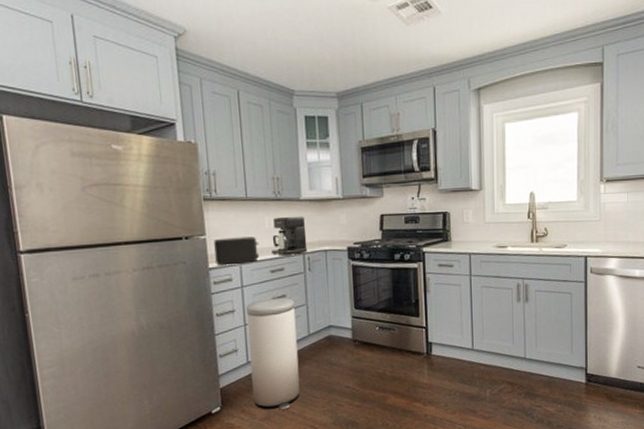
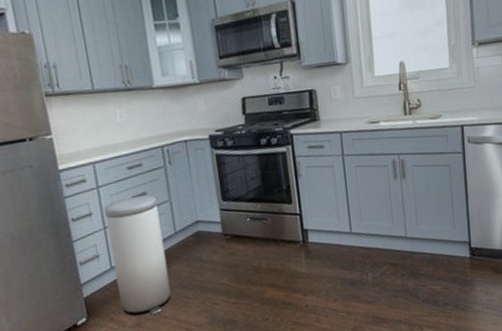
toaster: present [214,236,260,266] -> none [61,132,114,167]
coffee maker: present [272,216,308,256] -> none [125,105,166,150]

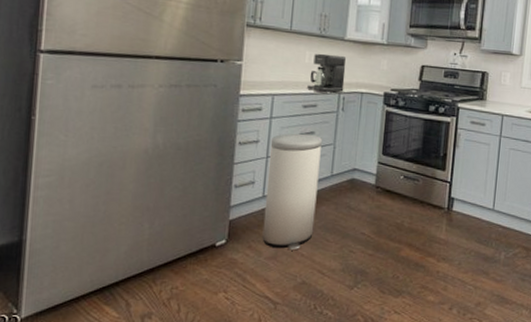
coffee maker: none [125,105,166,150] -> present [307,53,347,93]

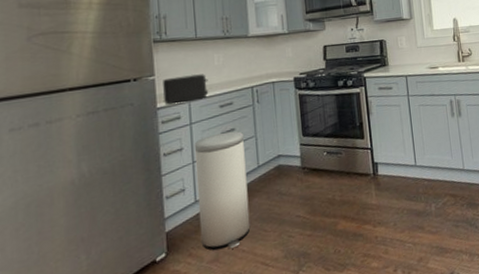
toaster: none [247,66,296,95] -> present [163,74,209,105]
coffee maker: present [307,53,347,93] -> none [221,51,256,90]

